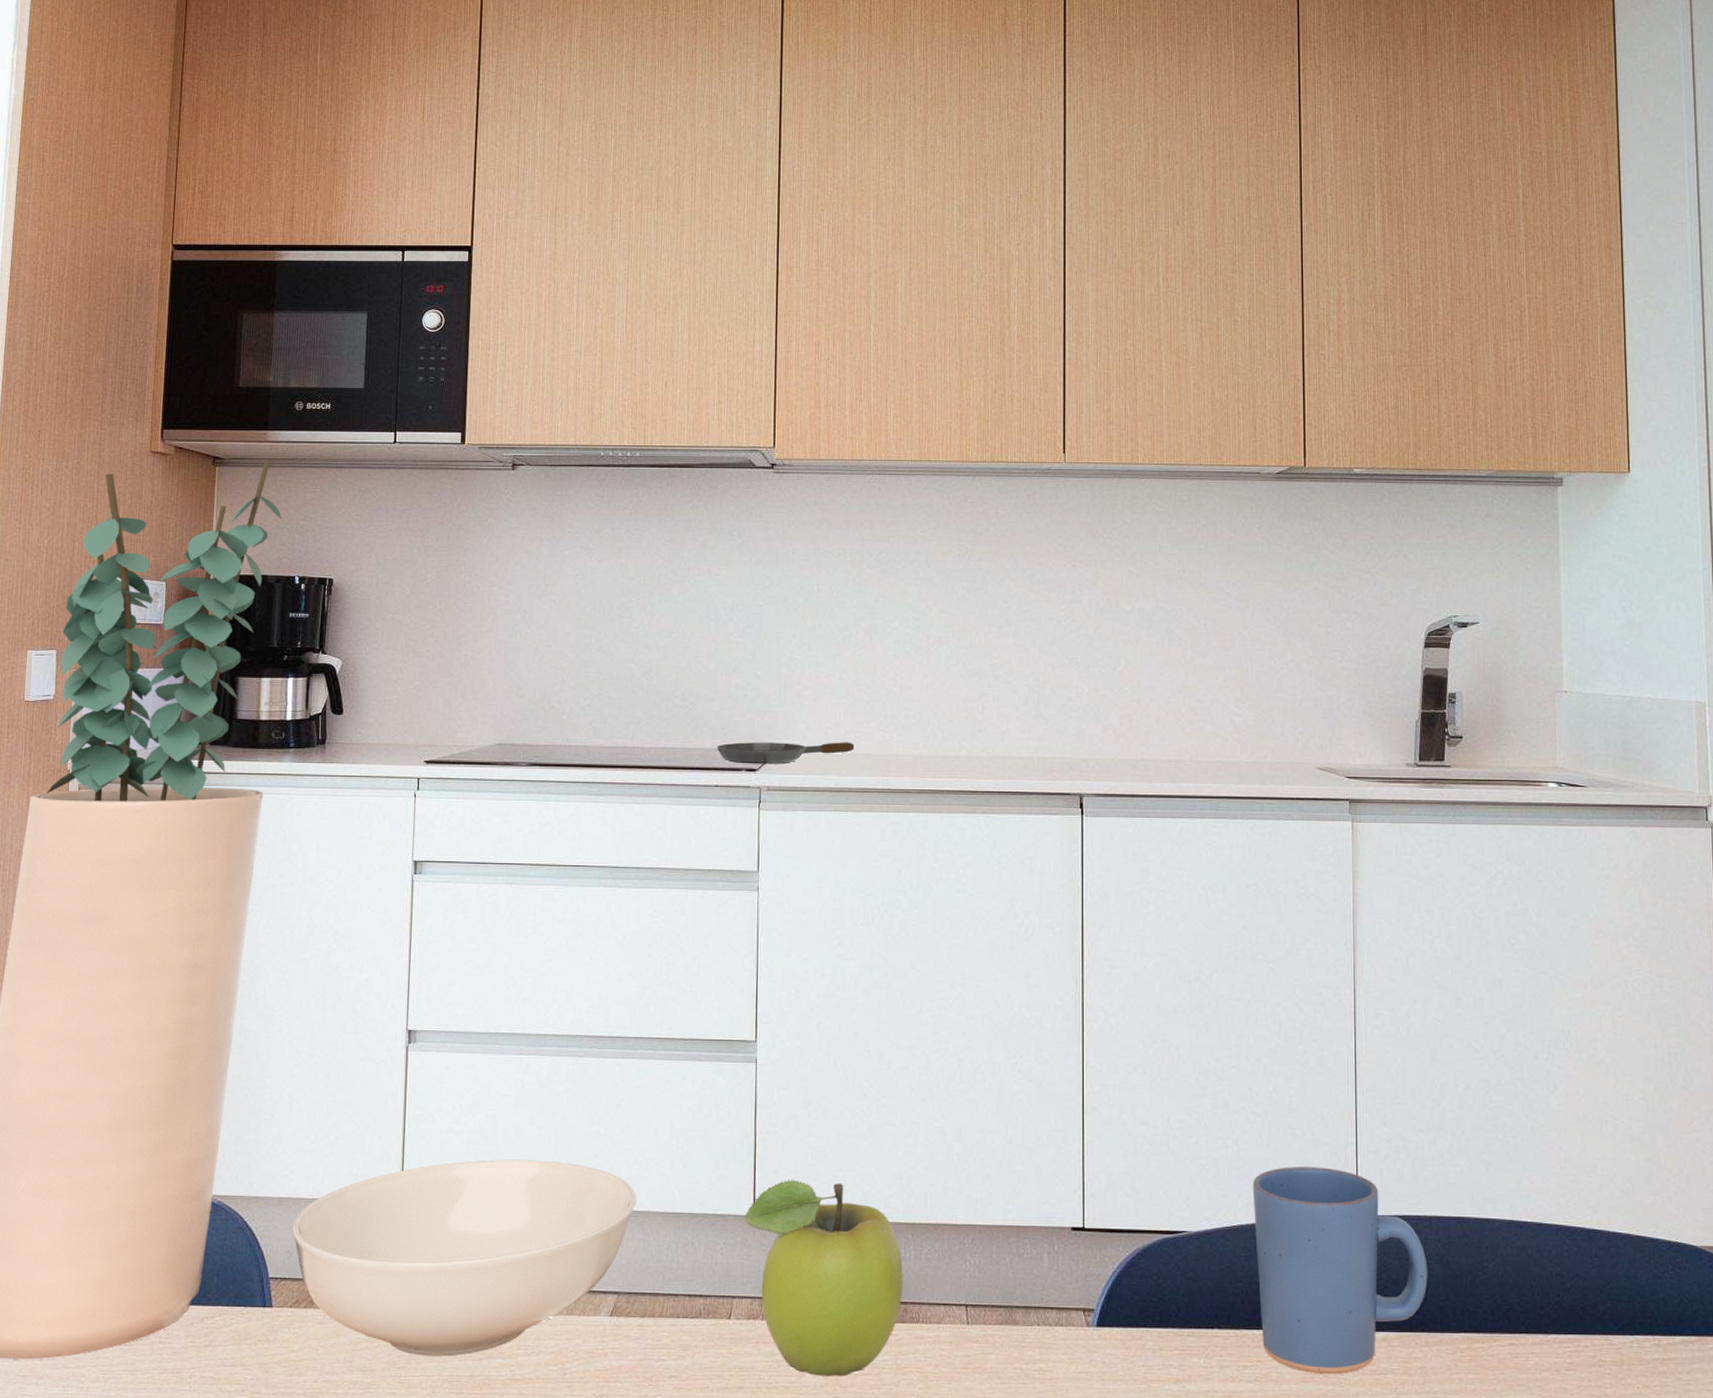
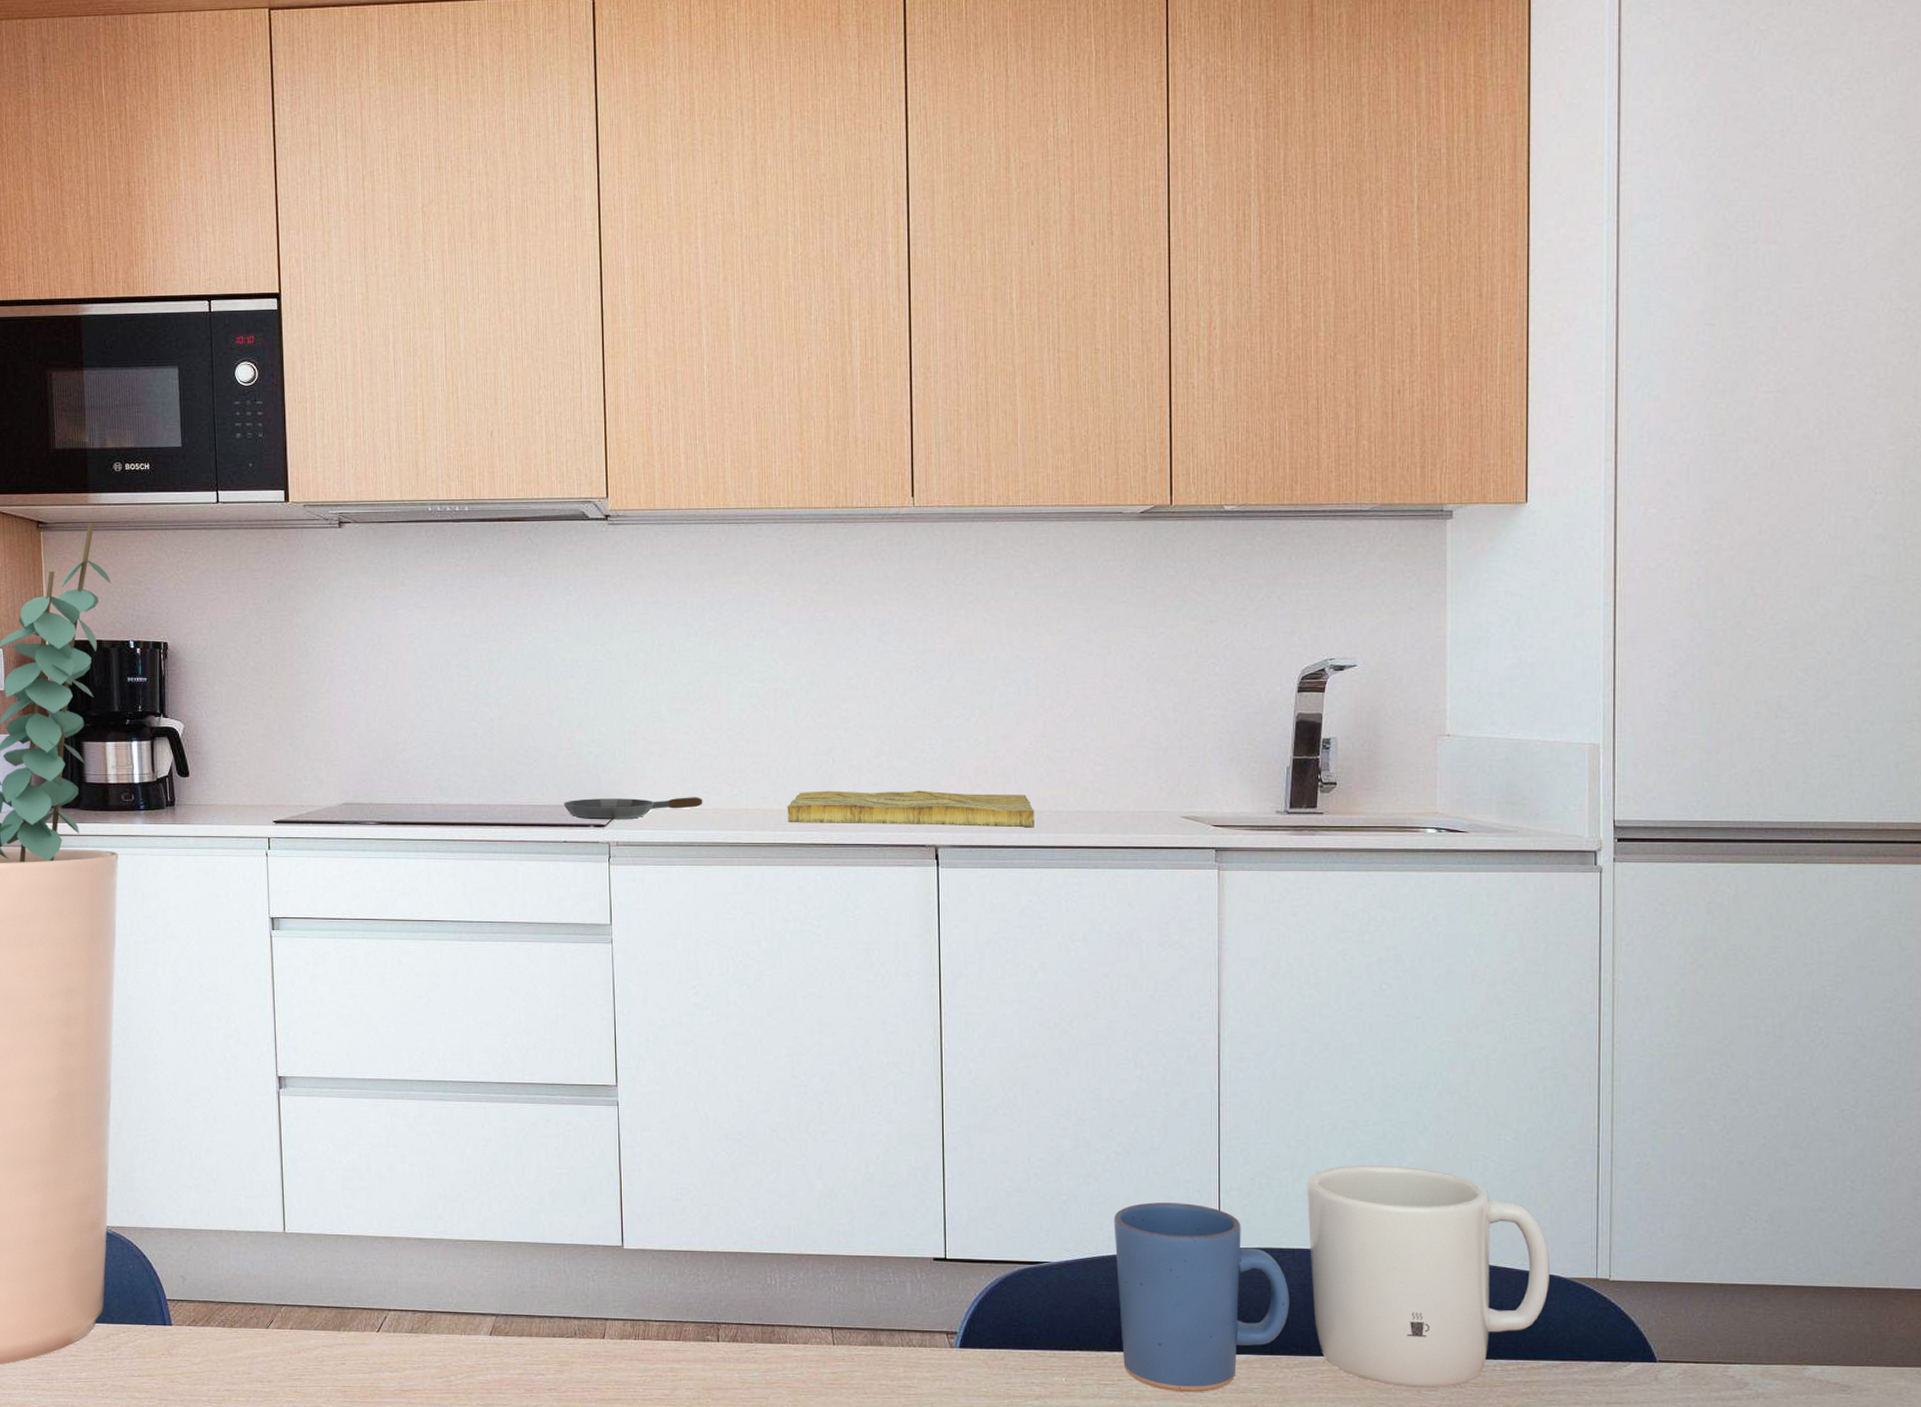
bowl: present [292,1159,637,1357] -> none [184,1195,509,1370]
fruit: present [745,1180,903,1377] -> none [614,1214,770,1390]
cutting board: none [937,737,1176,776] -> present [787,790,1034,827]
mug: none [1443,1126,1682,1368] -> present [1307,1165,1551,1388]

